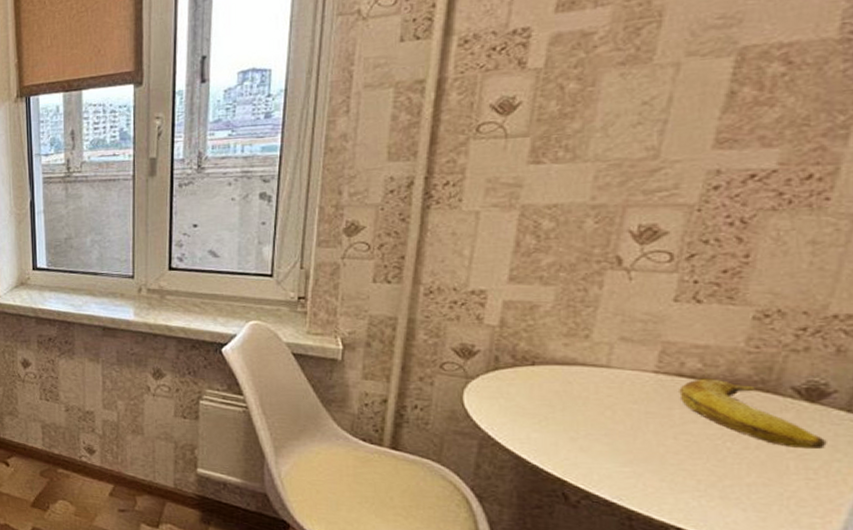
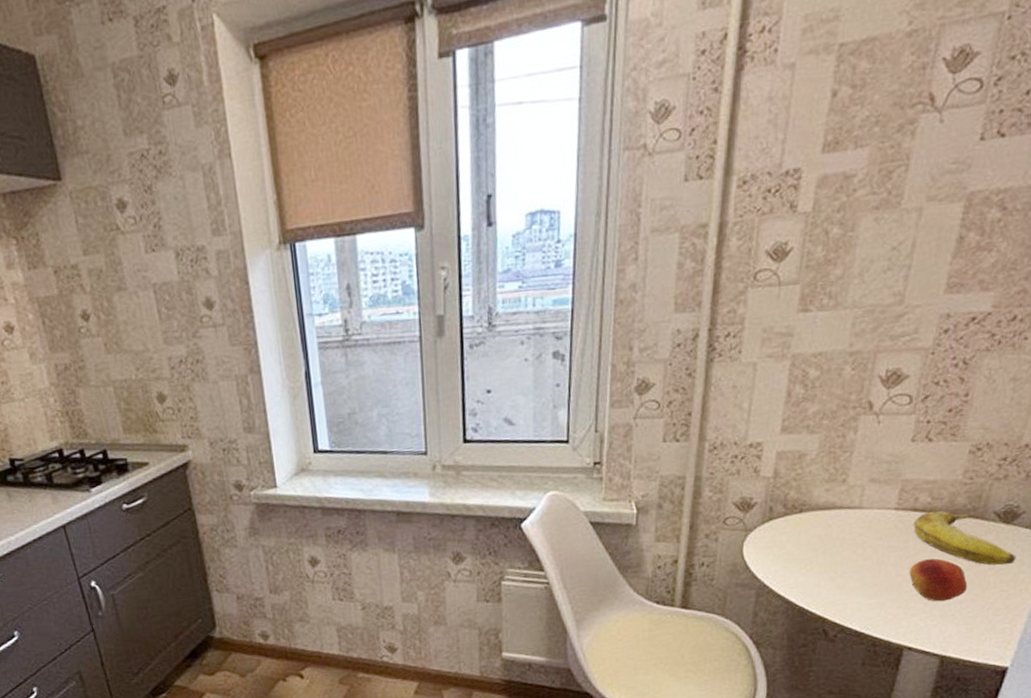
fruit: none [675,430,758,482] -> present [909,558,968,602]

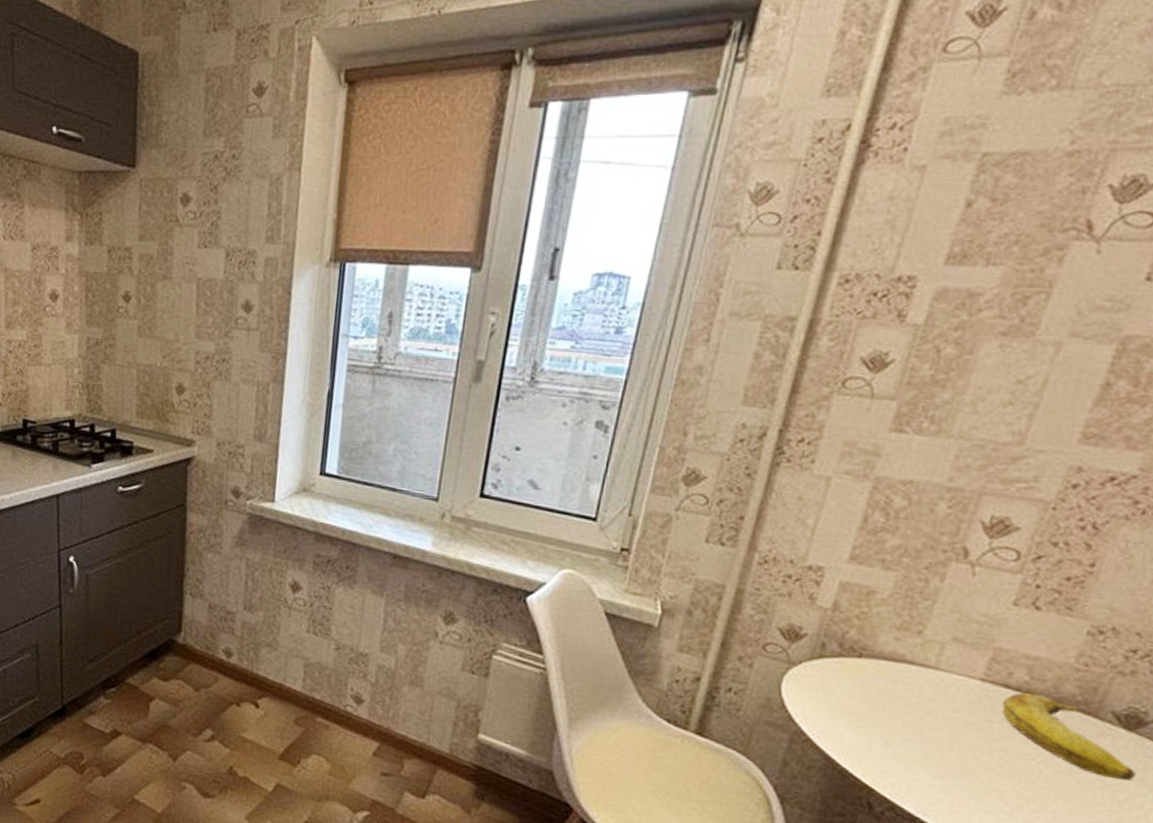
fruit: present [909,558,968,602] -> none [988,748,1066,807]

